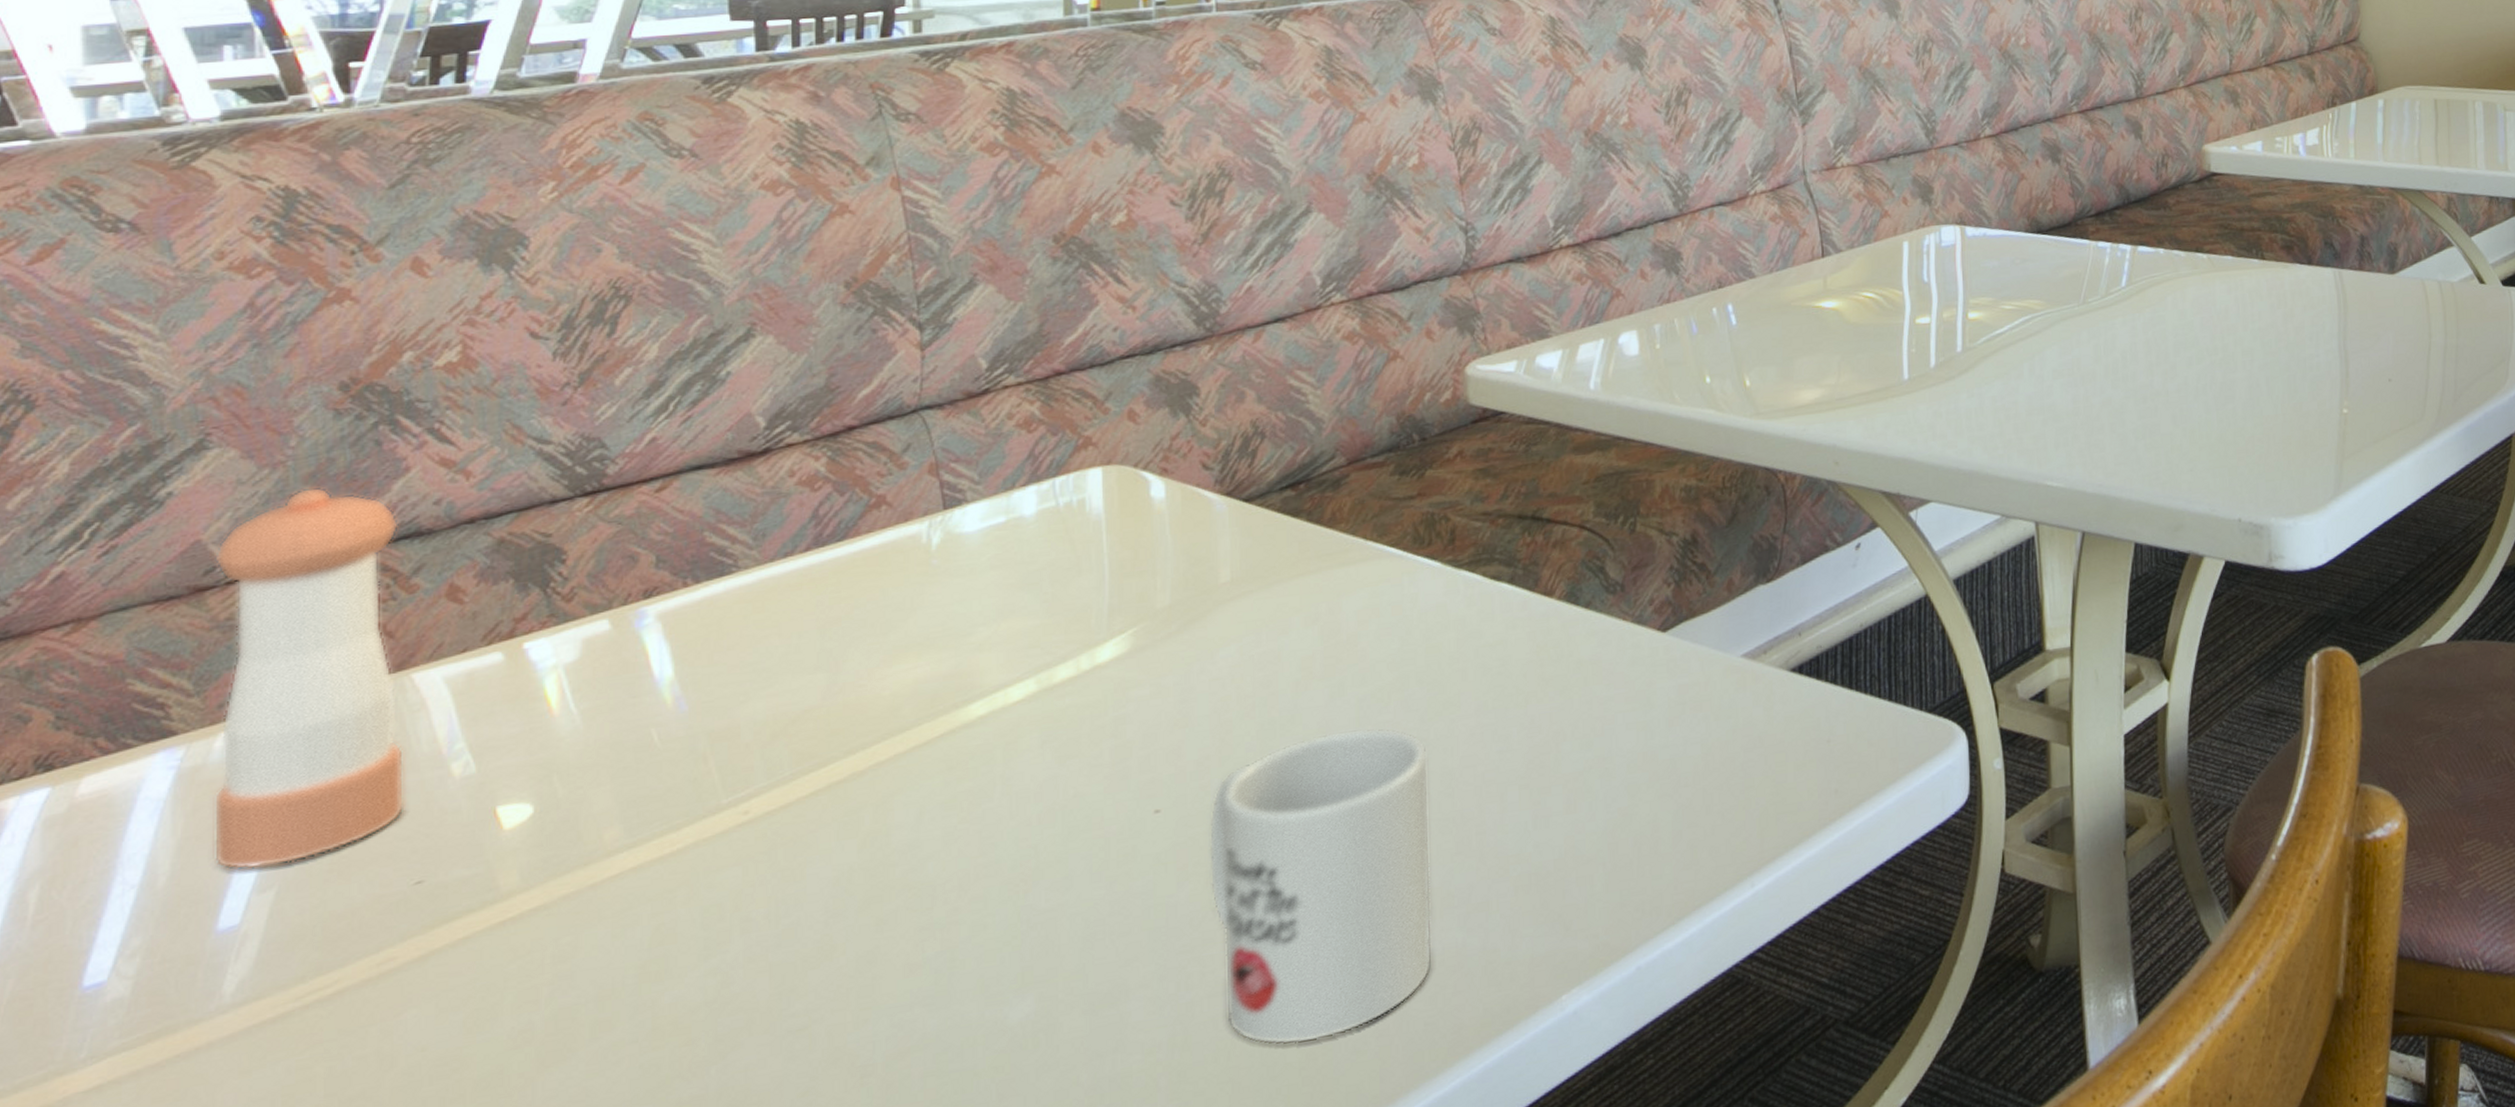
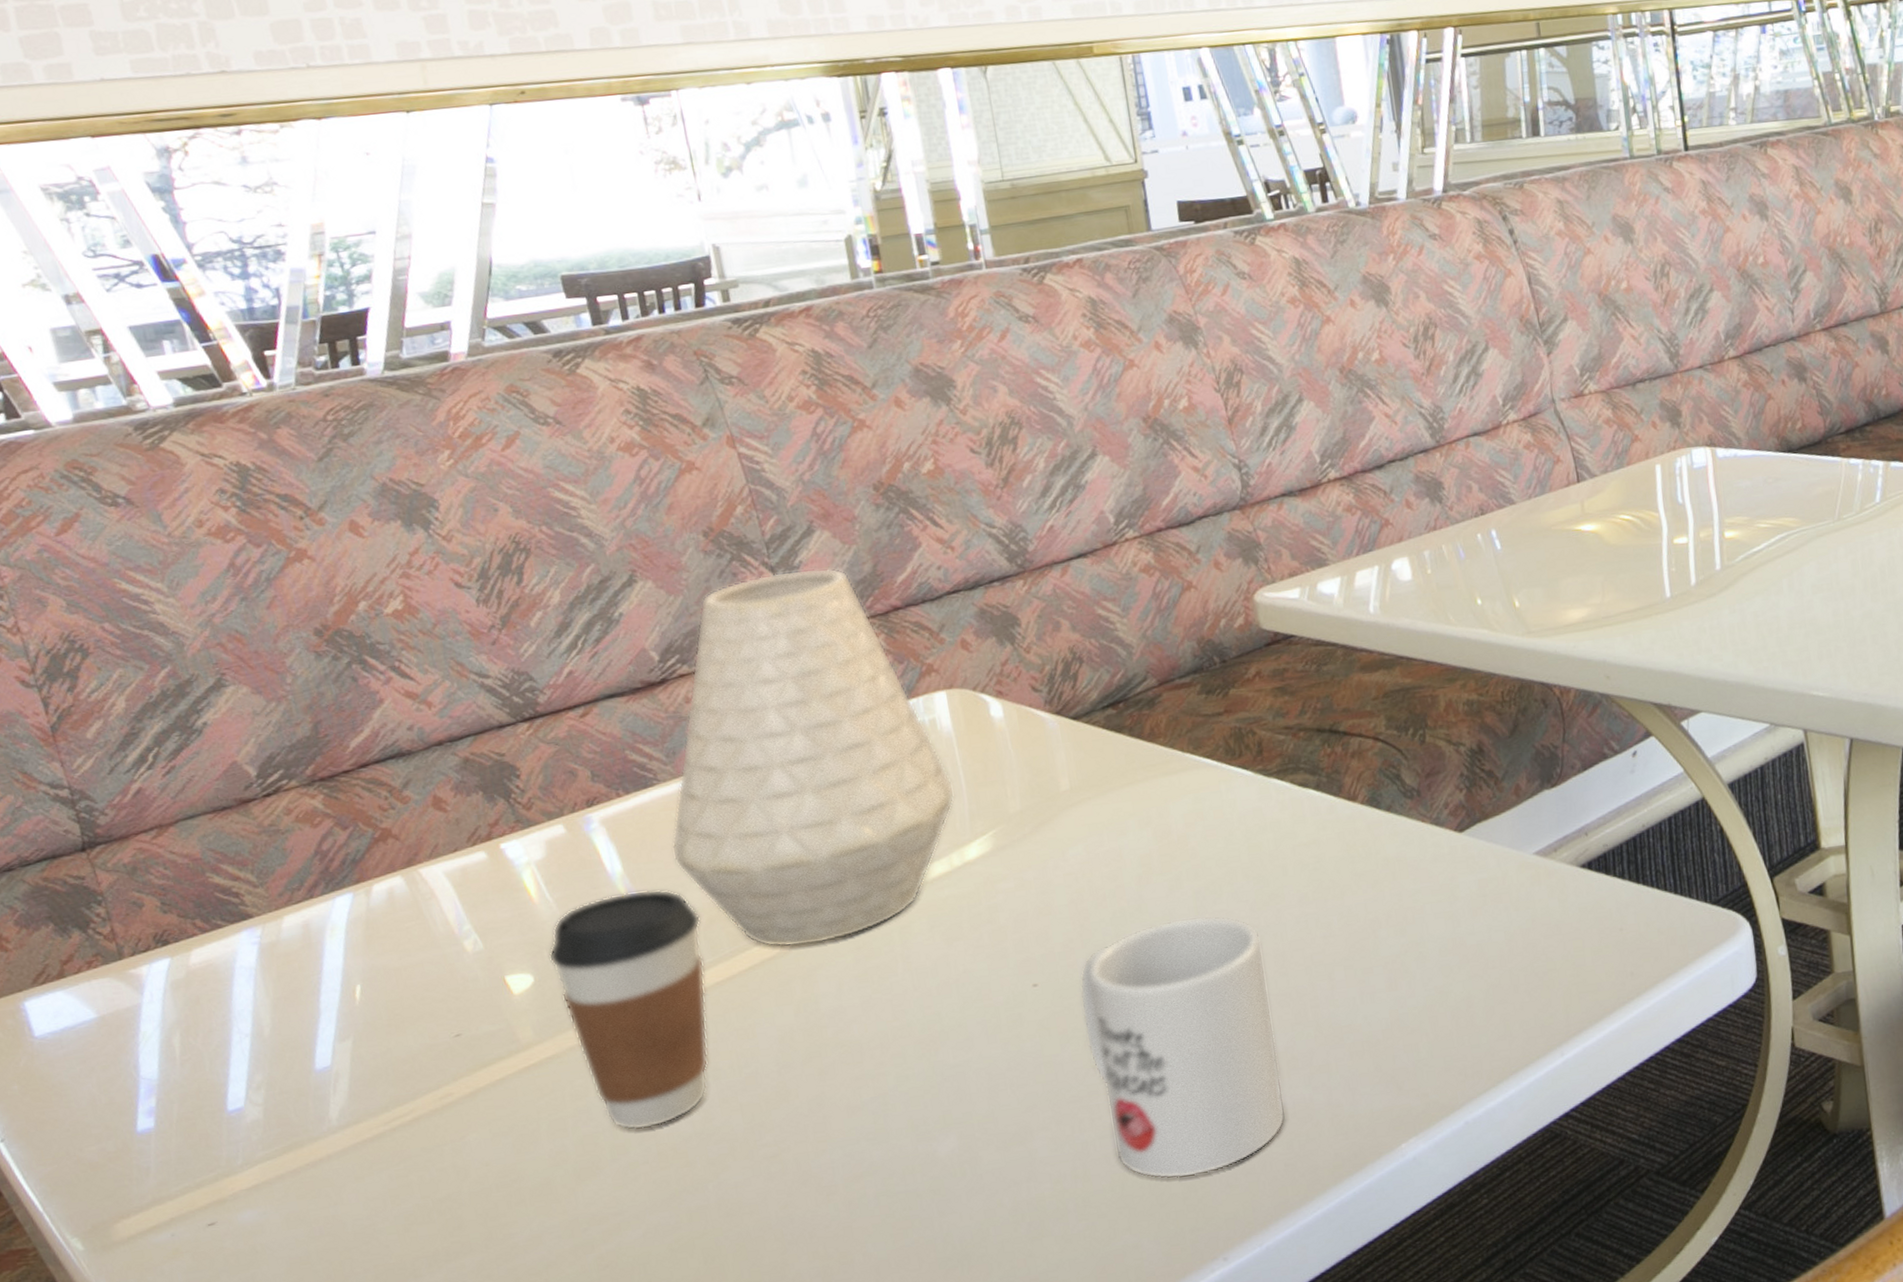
pepper shaker: present [213,486,405,871] -> none [249,716,436,1024]
coffee cup: none [558,698,762,1000] -> present [548,889,709,1131]
vase: none [740,326,1095,769] -> present [671,568,955,948]

